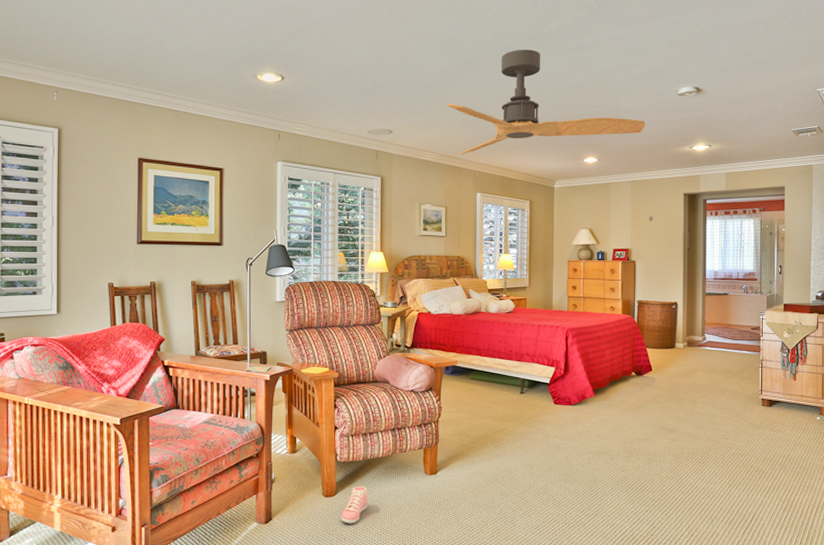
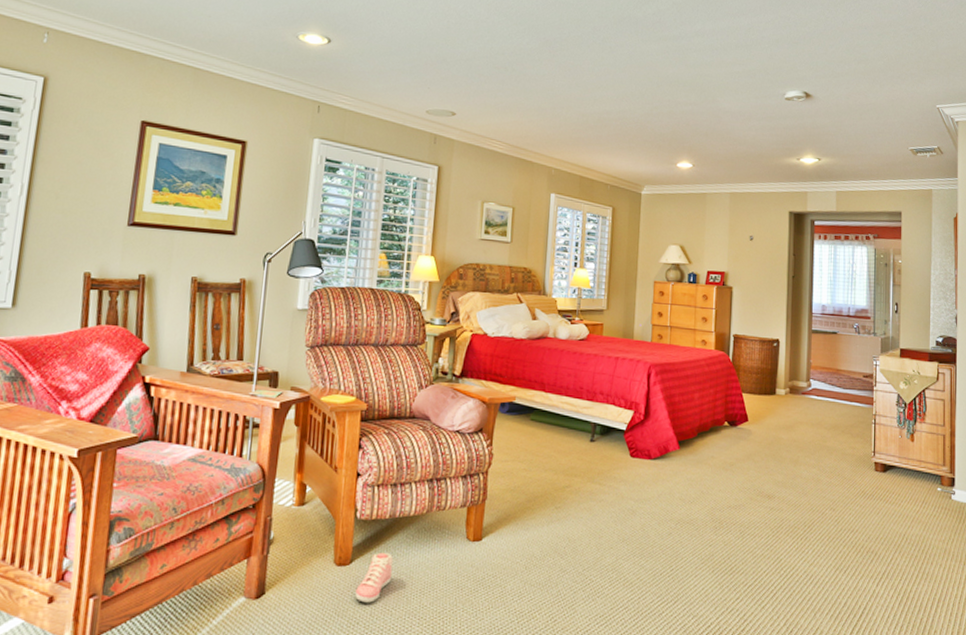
ceiling fan: present [446,49,645,155] -> none [521,32,748,147]

